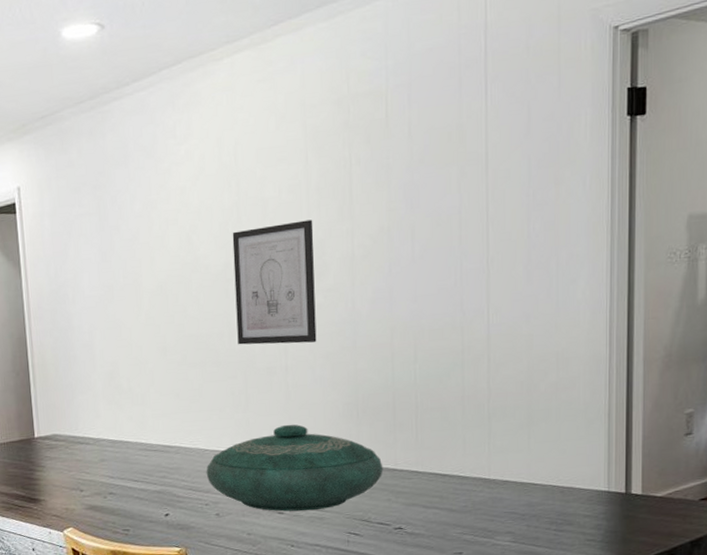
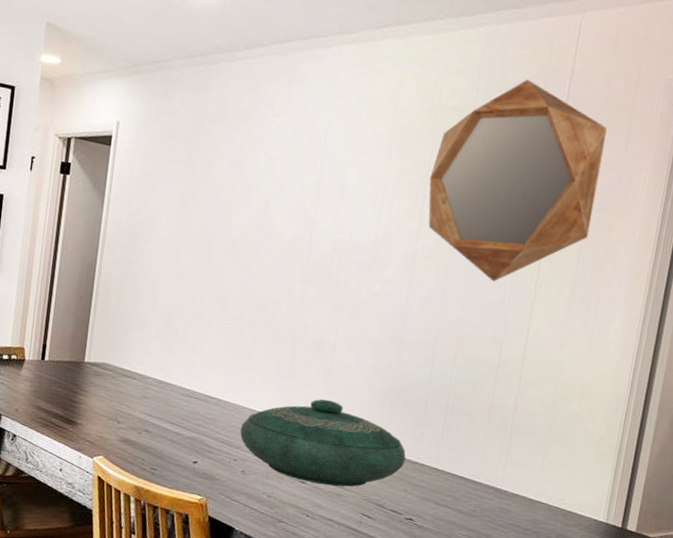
wall art: present [232,219,317,345] -> none [294,208,385,327]
home mirror: none [353,45,535,266] -> present [428,80,607,282]

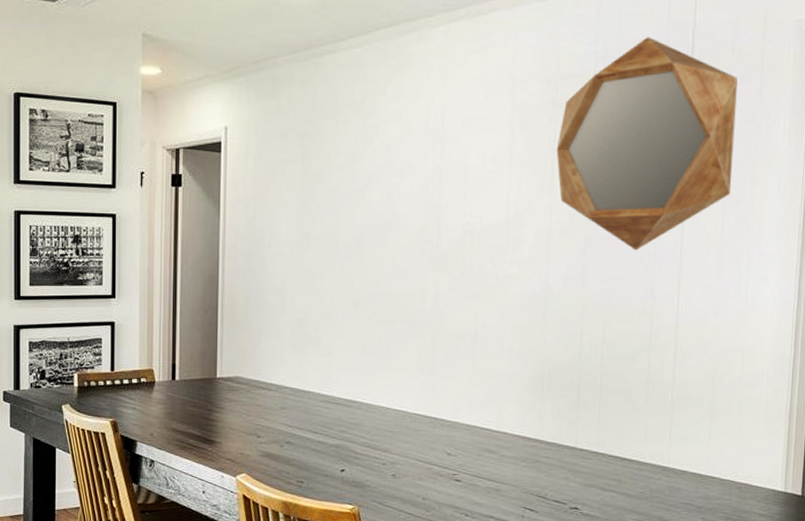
decorative bowl: present [240,399,406,487] -> none [386,391,564,481]

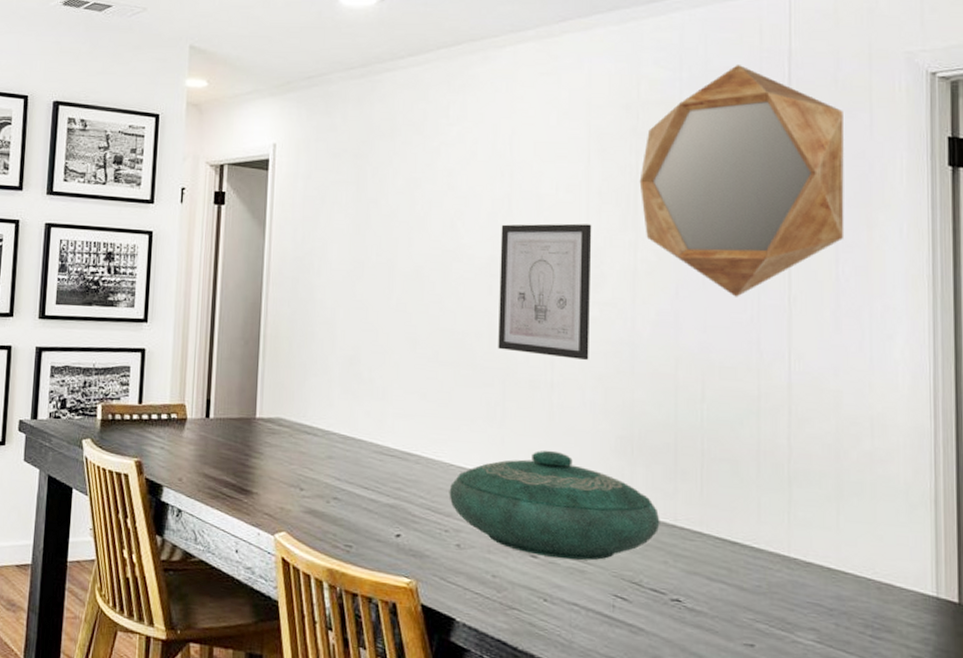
decorative bowl: none [386,391,564,481] -> present [449,450,660,561]
wall art: none [429,191,514,312] -> present [498,223,592,360]

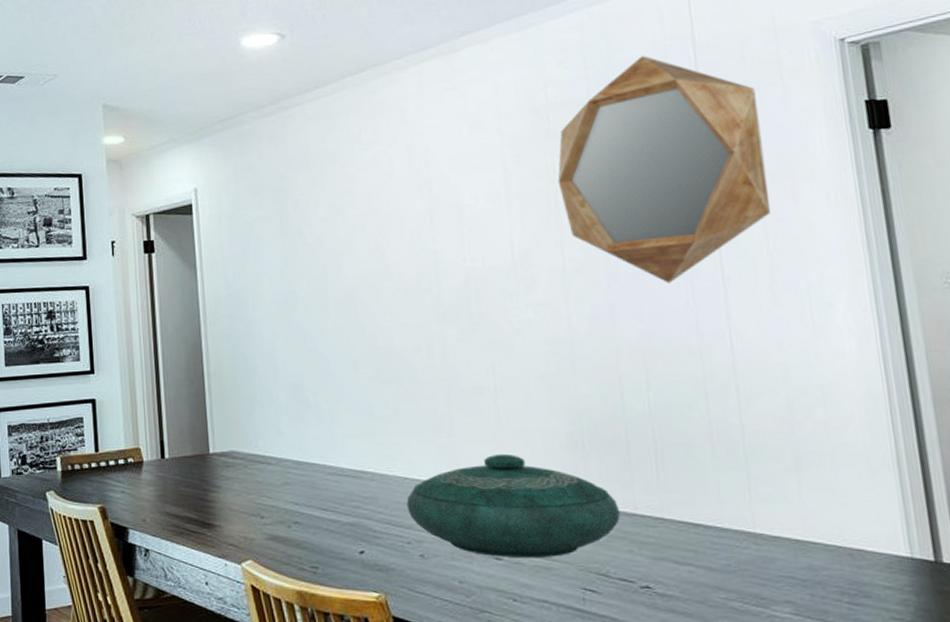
wall art: present [498,223,592,360] -> none [426,229,529,362]

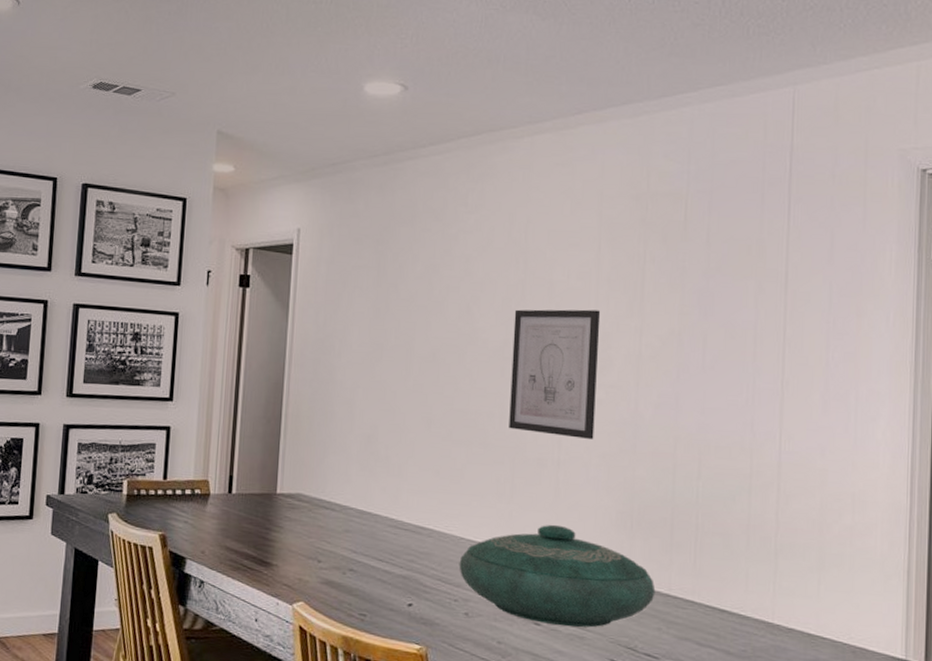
wall art: none [426,229,529,362] -> present [509,309,601,439]
home mirror: present [557,56,772,284] -> none [646,159,839,381]

